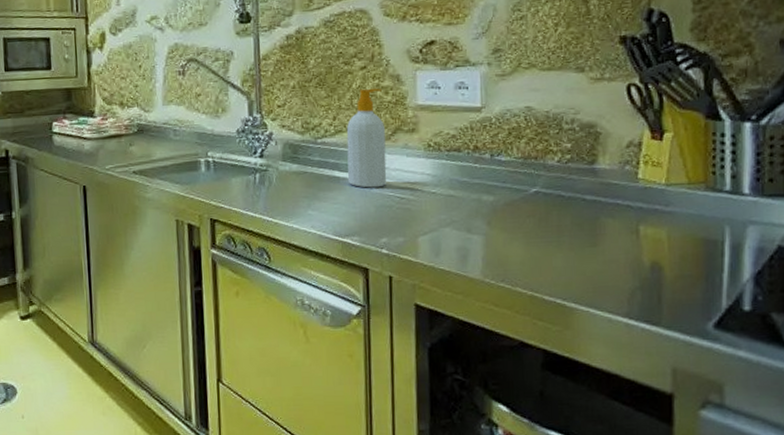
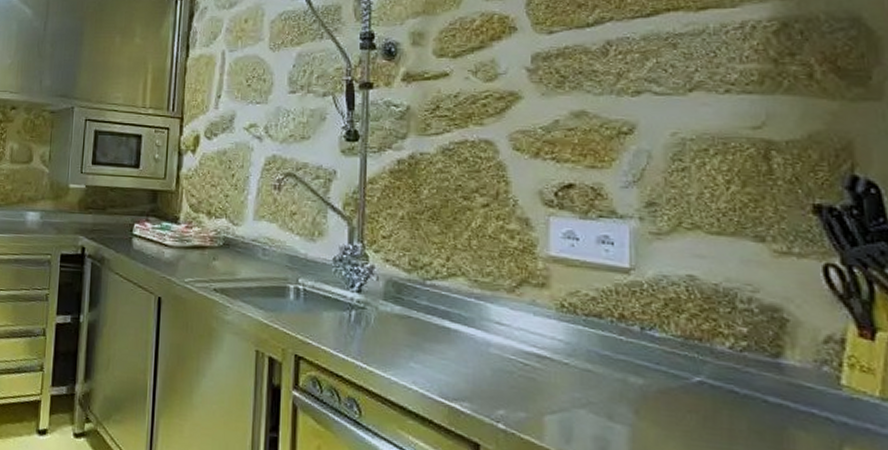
soap bottle: present [346,88,387,188] -> none [459,229,508,348]

